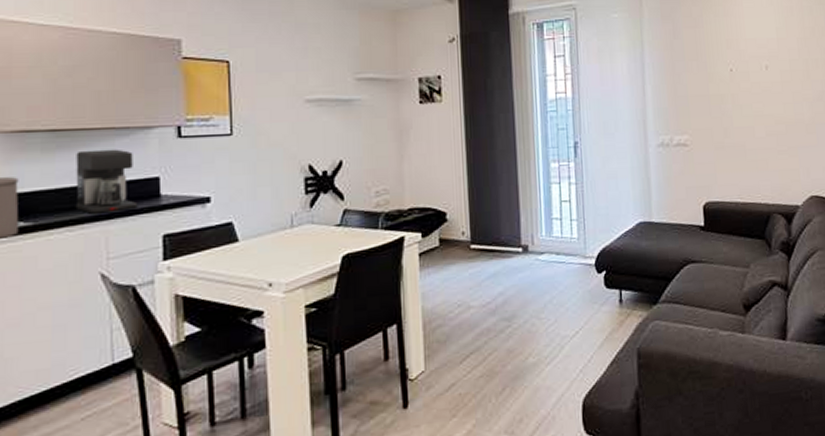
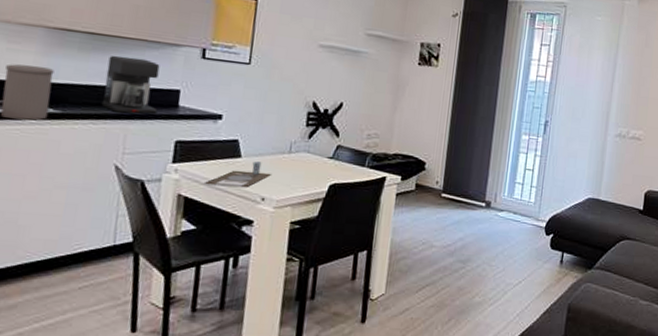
place setting: none [203,243,275,277] -> present [205,161,271,187]

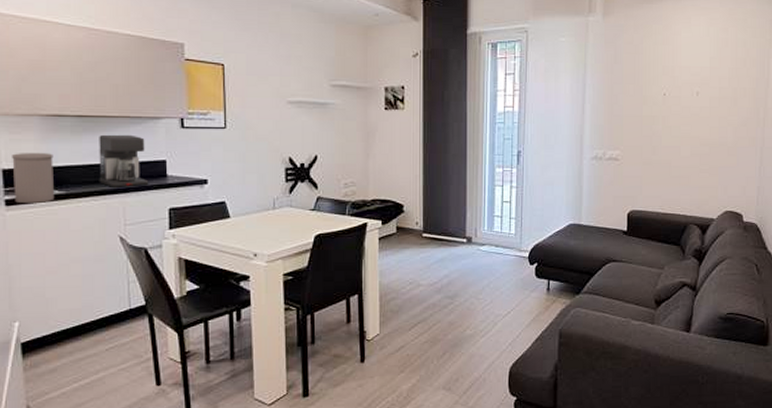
place setting: present [205,161,271,187] -> none [201,220,259,245]

